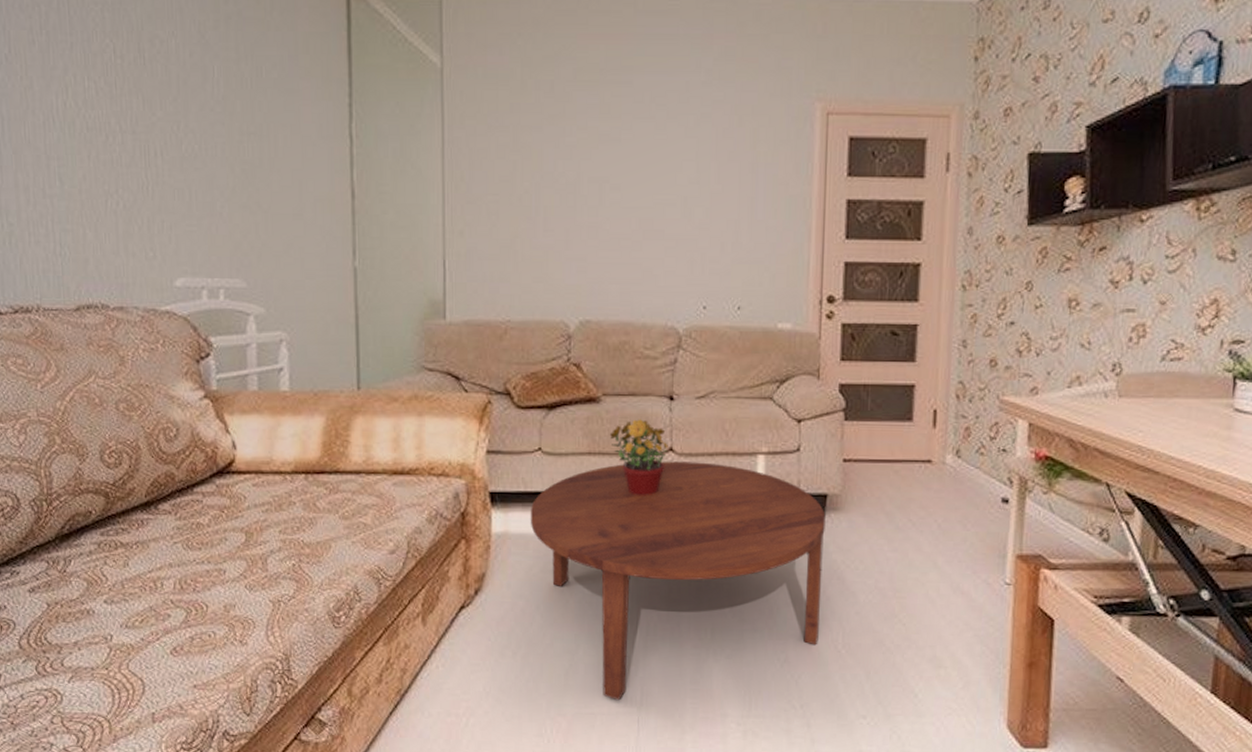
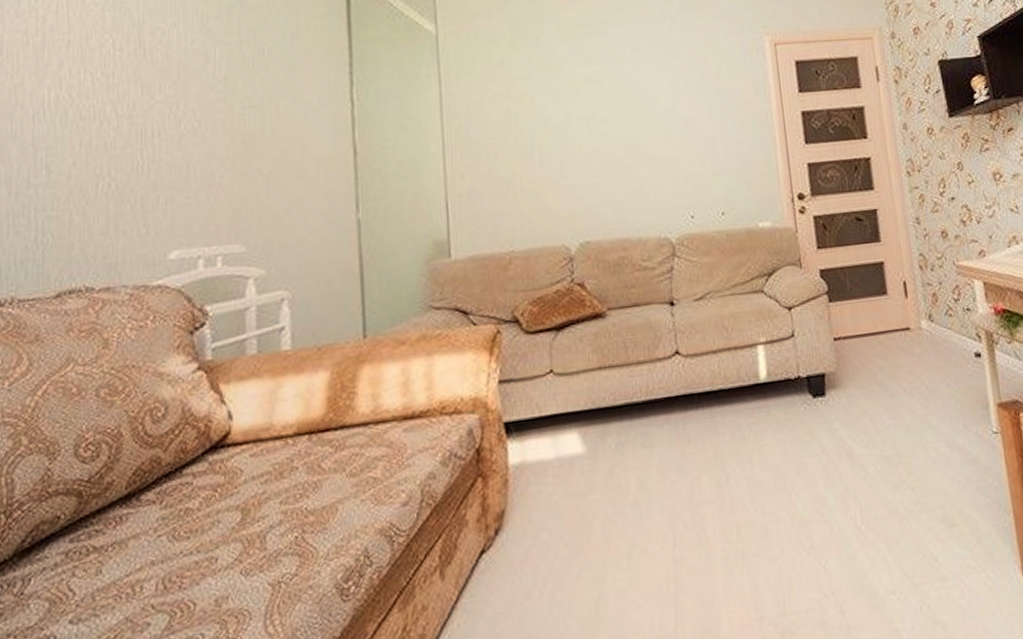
coffee table: present [530,461,826,700] -> none [546,359,839,624]
flowerpot: present [610,419,668,495] -> none [618,327,674,403]

